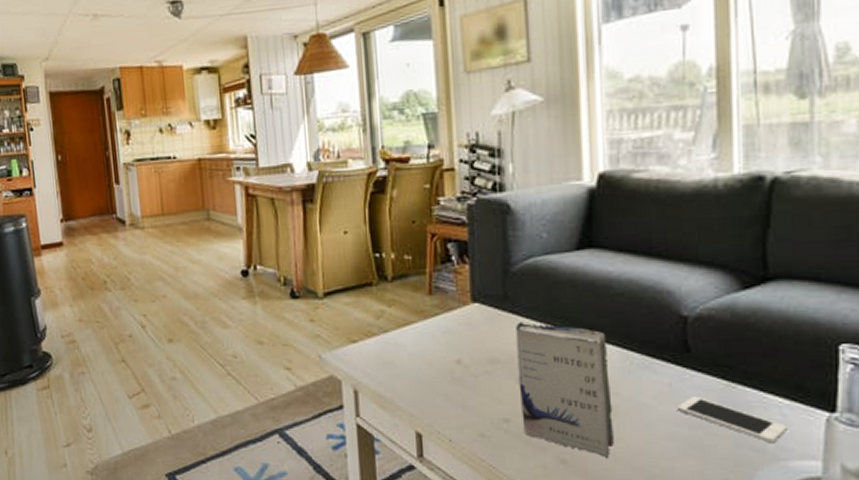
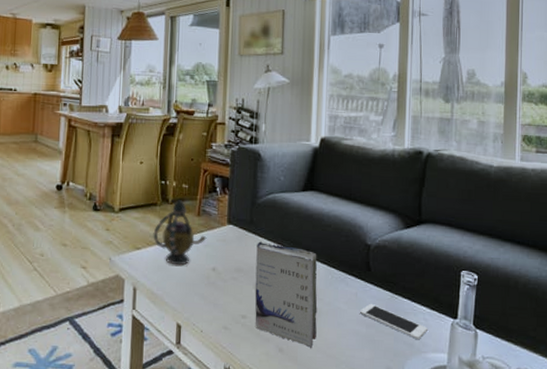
teapot: none [371,276,445,360] -> present [153,200,207,266]

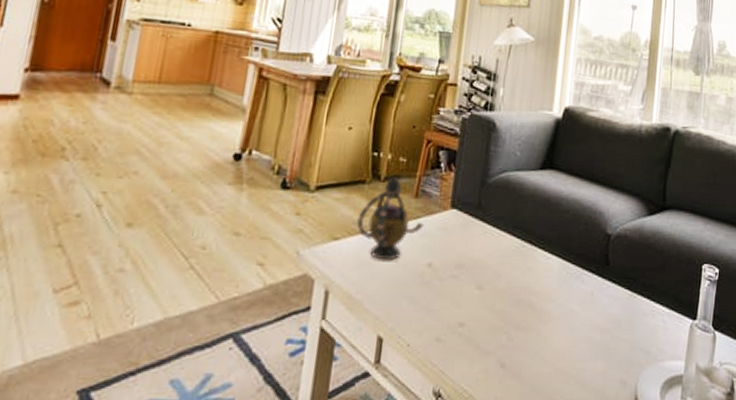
book: present [255,241,318,348] -> none [474,230,552,361]
cell phone: present [360,304,428,339] -> none [595,305,666,345]

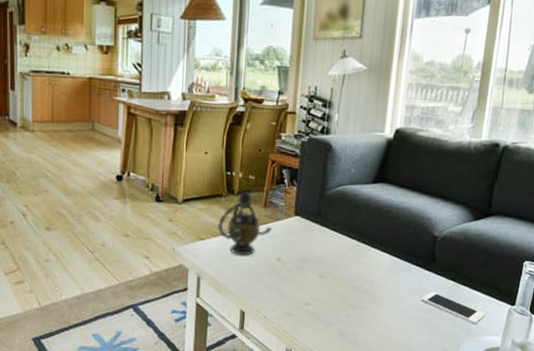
cell phone: none [595,305,666,345] -> present [422,292,485,324]

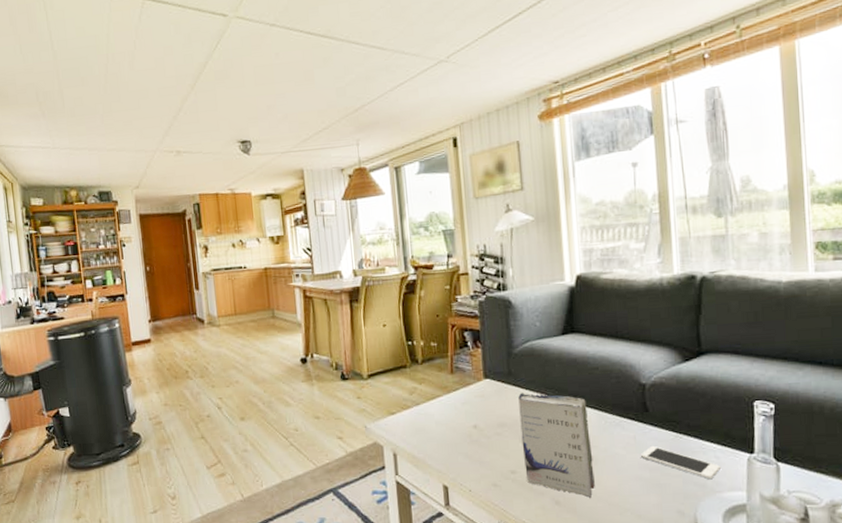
teapot: present [217,191,273,256] -> none [406,359,464,427]
book: none [317,232,384,332] -> present [518,392,595,498]

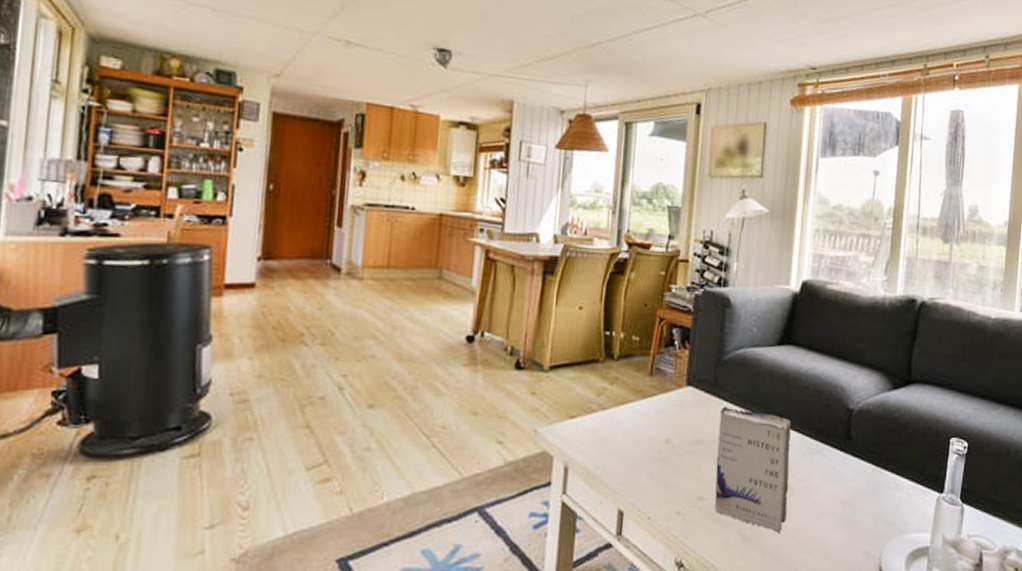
cell phone: present [641,446,720,479] -> none [837,479,911,518]

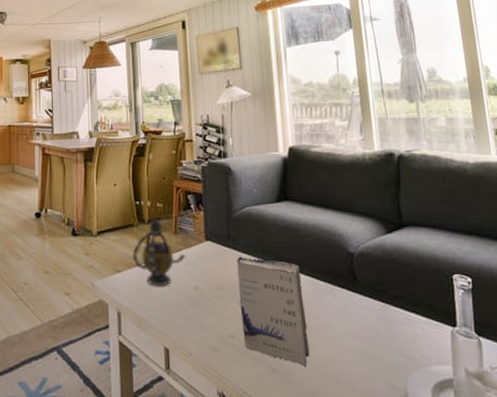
teapot: none [592,355,660,438] -> present [132,219,186,286]

